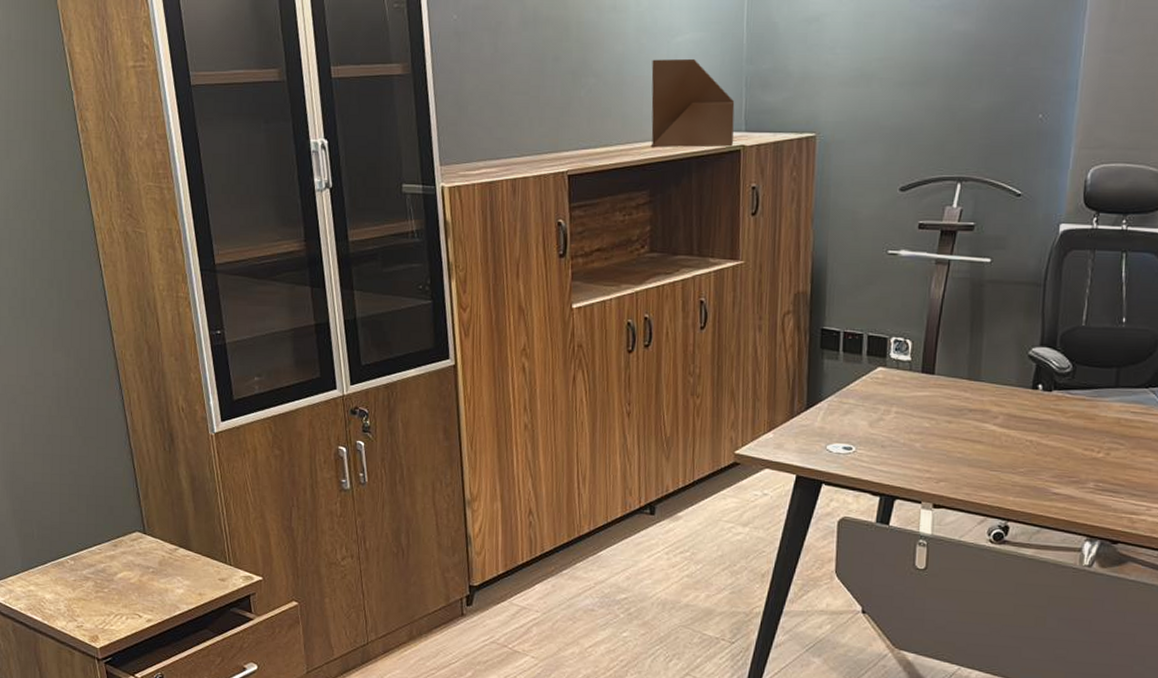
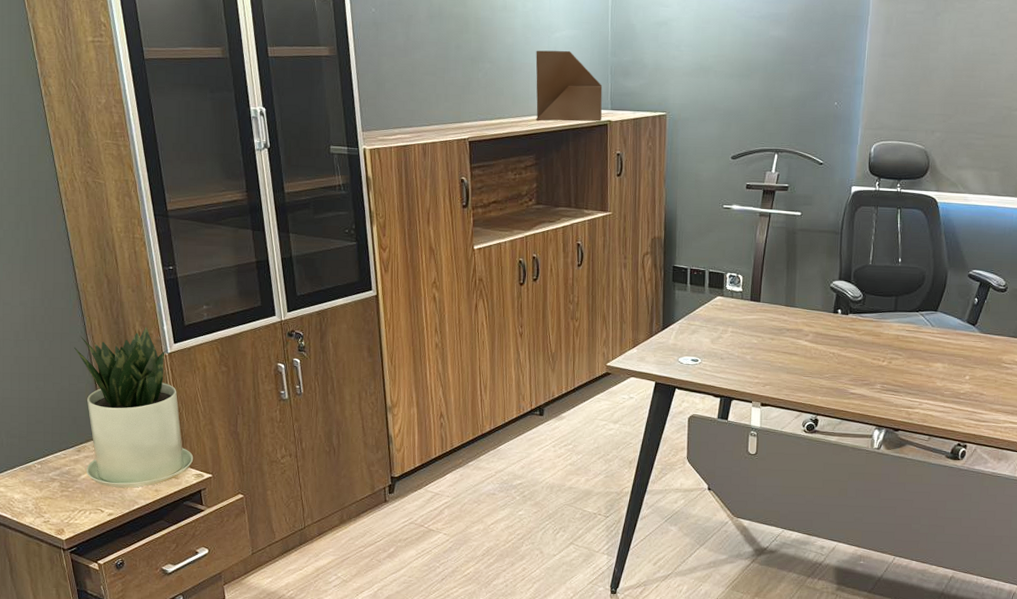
planter: none [111,401,242,590] -> present [74,327,194,488]

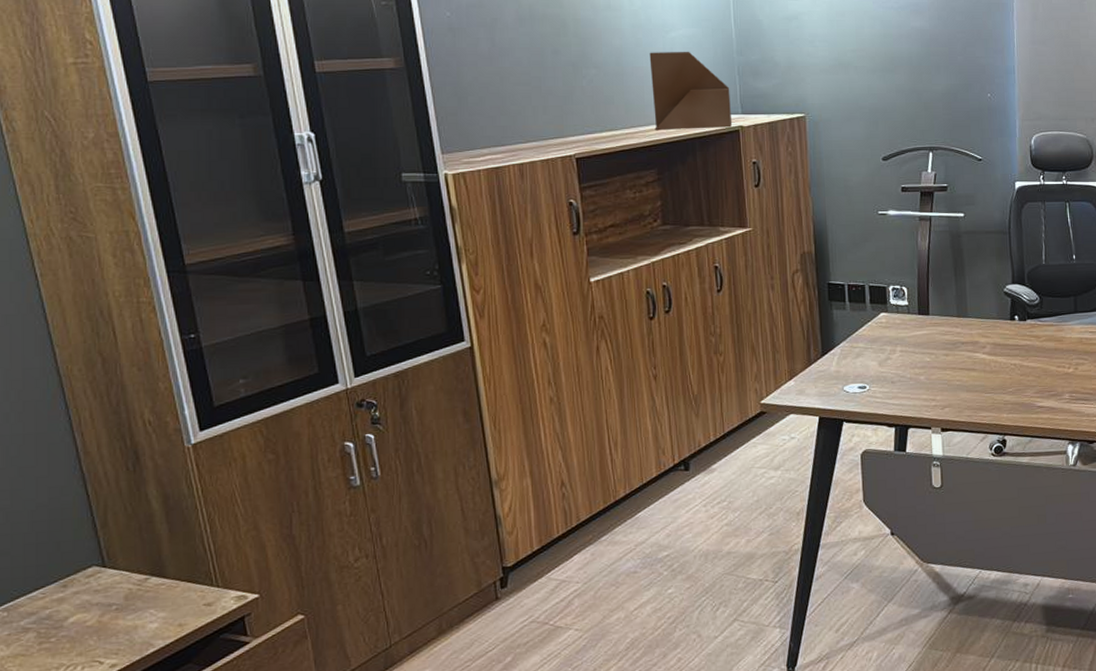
planter: present [74,327,194,488] -> none [55,413,232,629]

